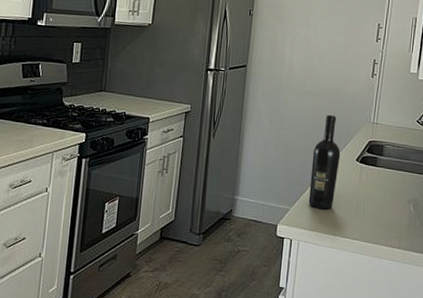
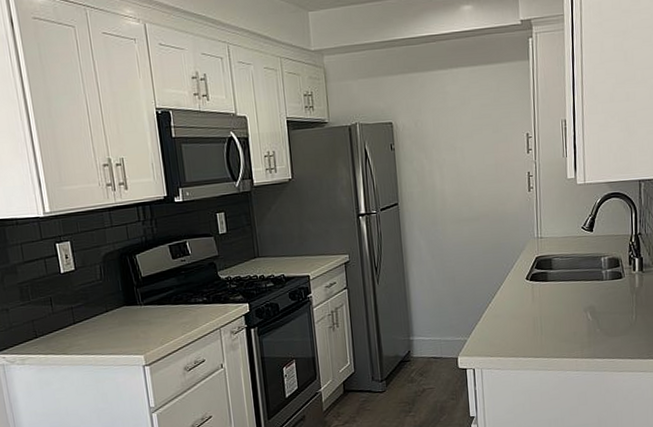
wine bottle: present [308,114,341,210] -> none [481,237,510,334]

